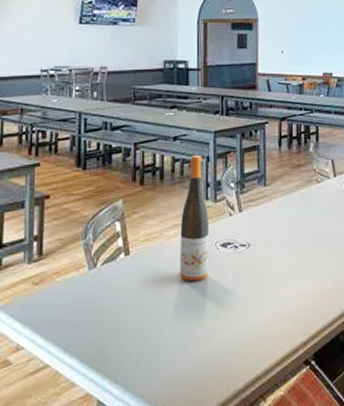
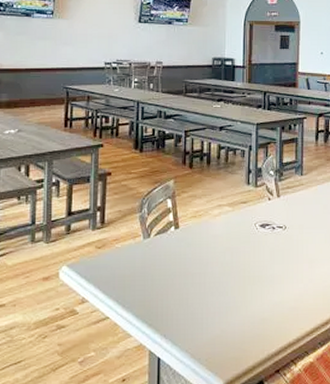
wine bottle: present [179,154,209,282] -> none [222,143,249,256]

